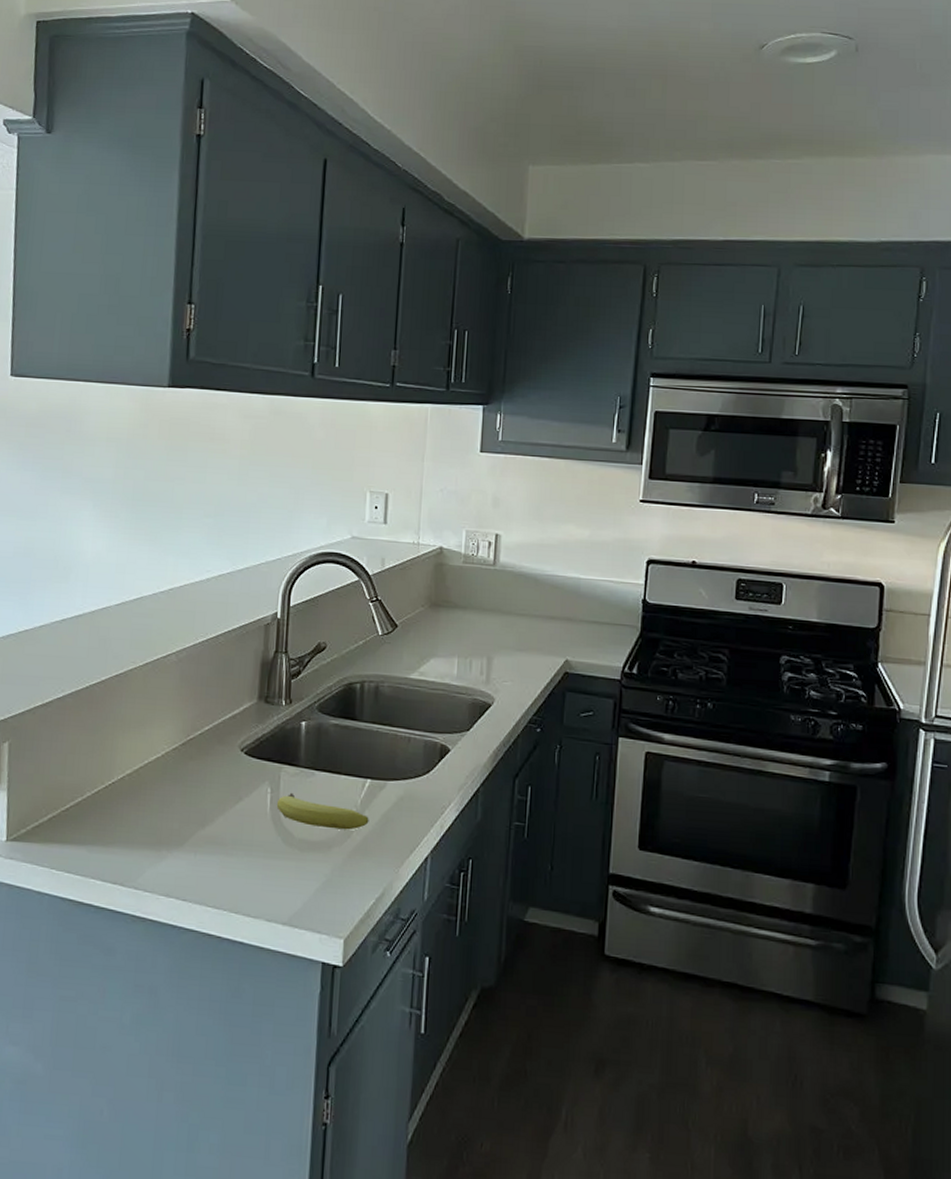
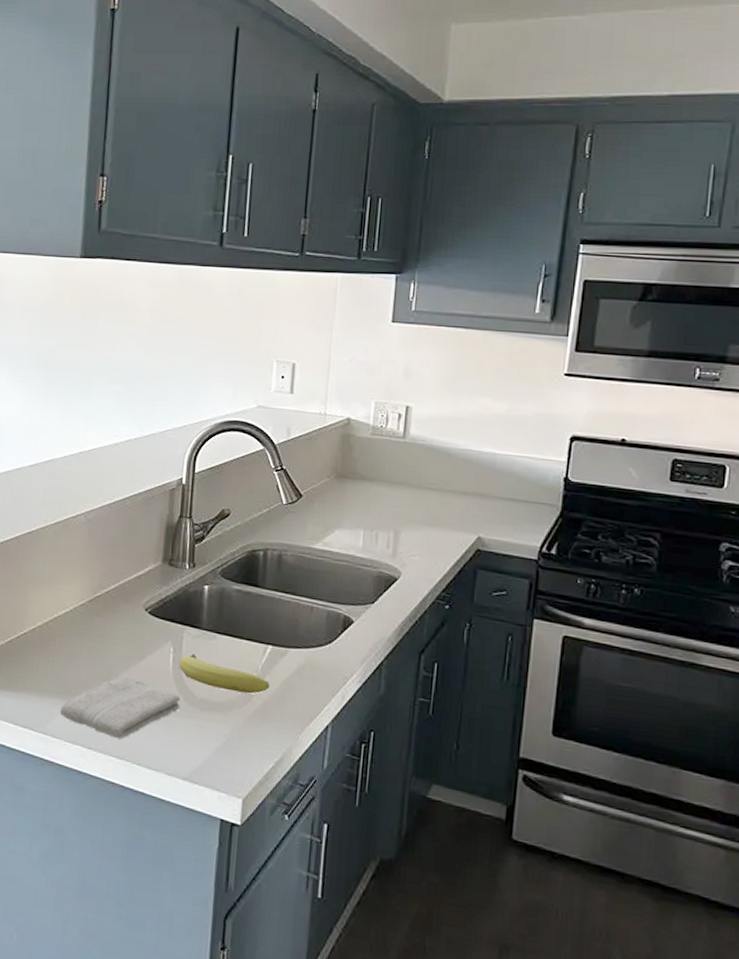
washcloth: none [151,822,279,888] -> present [59,677,181,739]

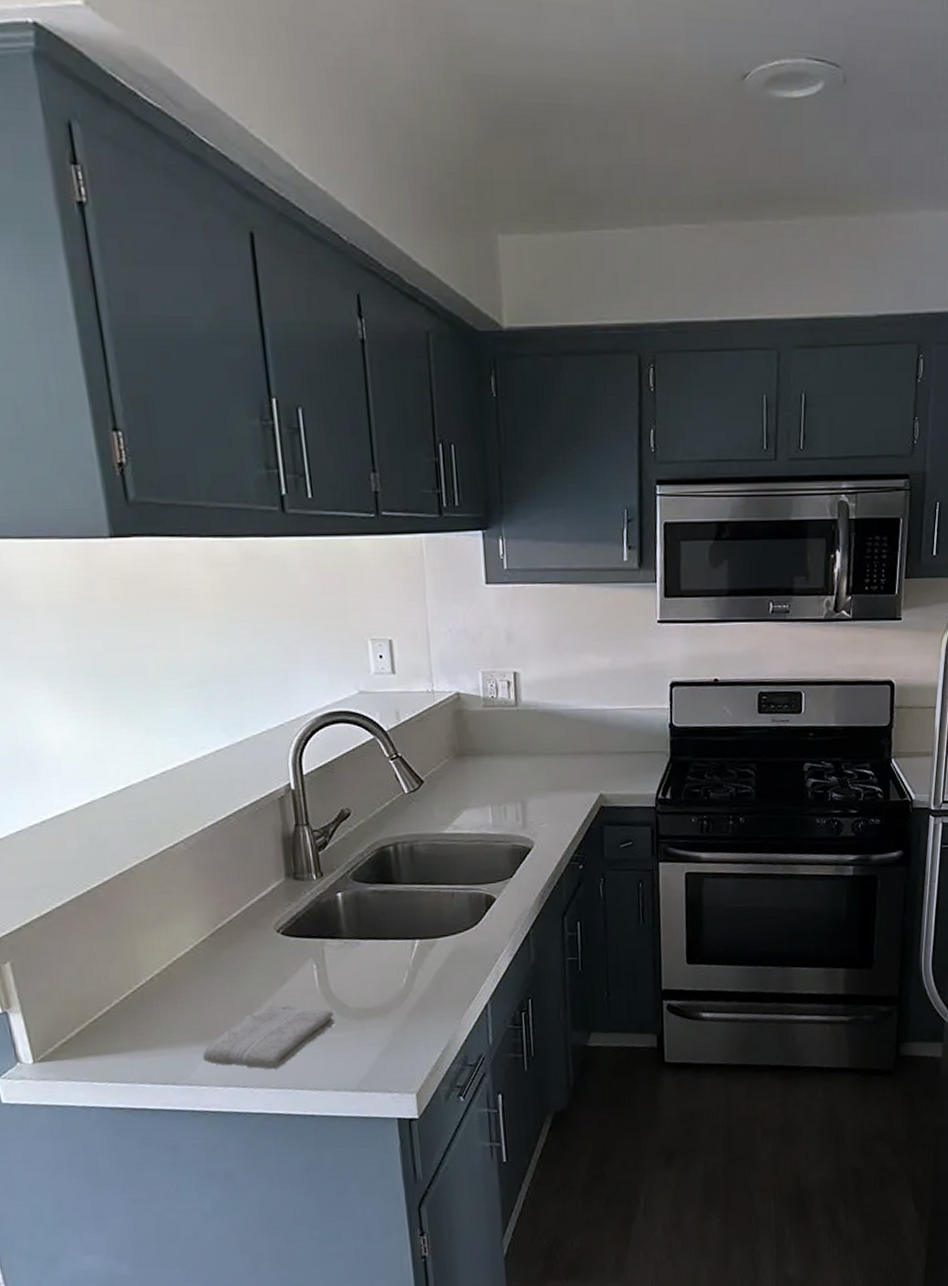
fruit: present [178,653,270,694] -> none [325,965,424,994]

